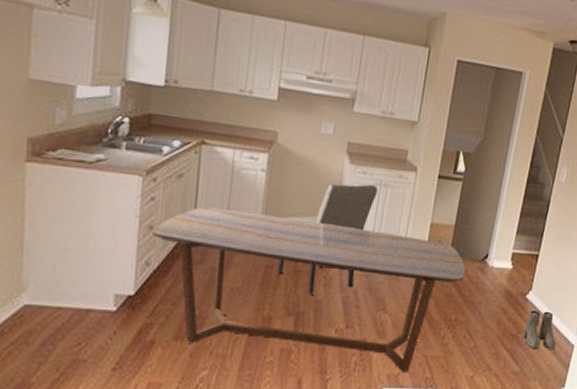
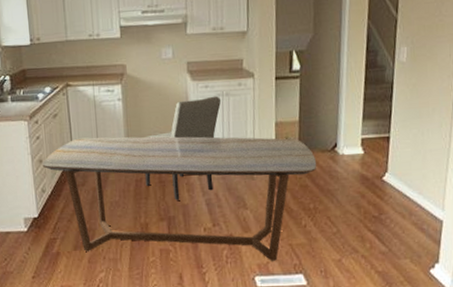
boots: present [524,310,556,350] -> none [386,190,423,229]

